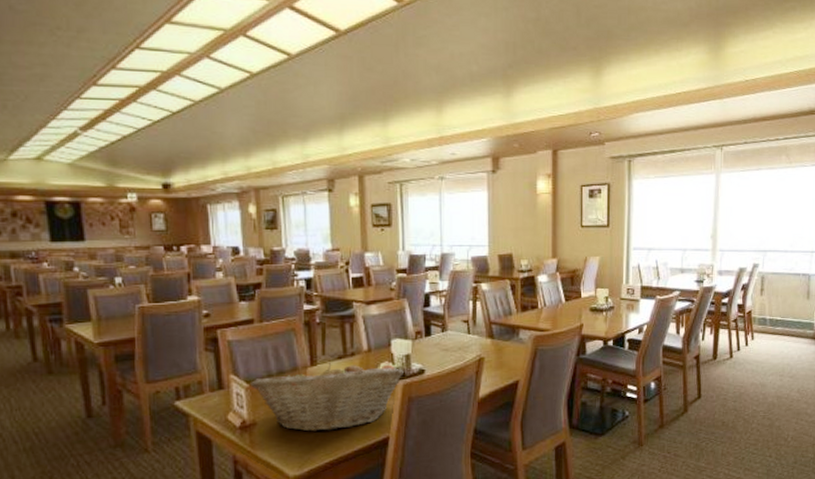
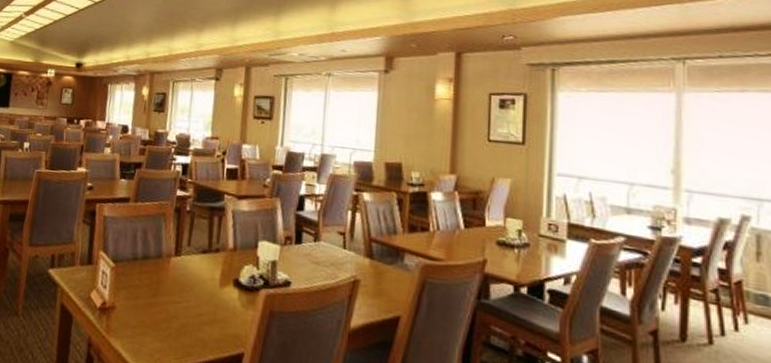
fruit basket: present [249,362,404,432] -> none [115,254,268,333]

